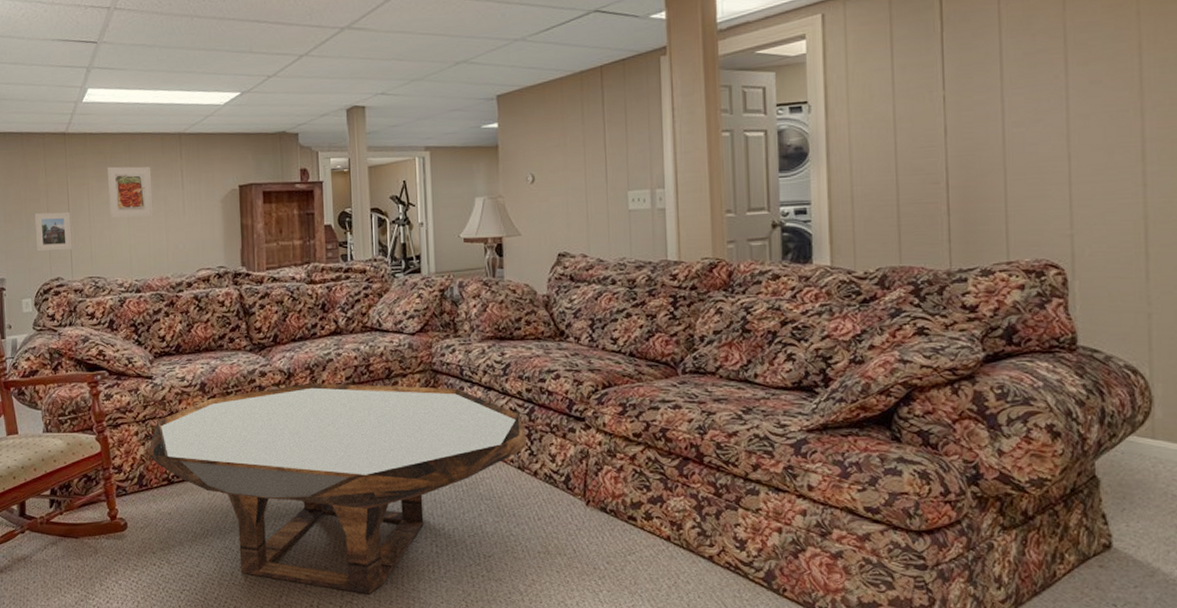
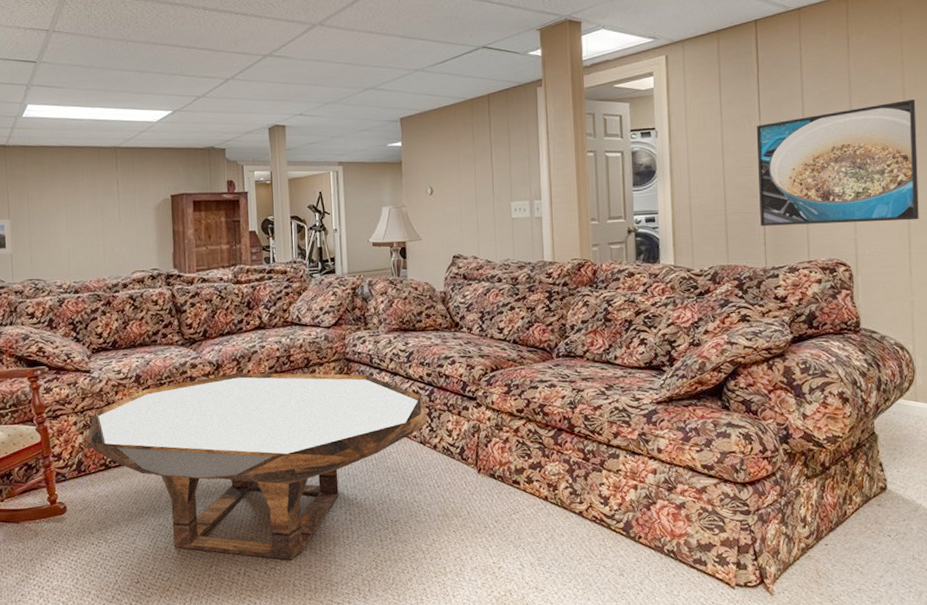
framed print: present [108,166,154,218] -> none [47,177,91,225]
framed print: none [939,58,1160,220] -> present [756,98,919,226]

